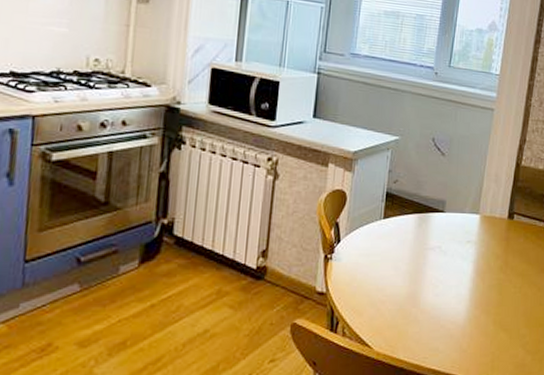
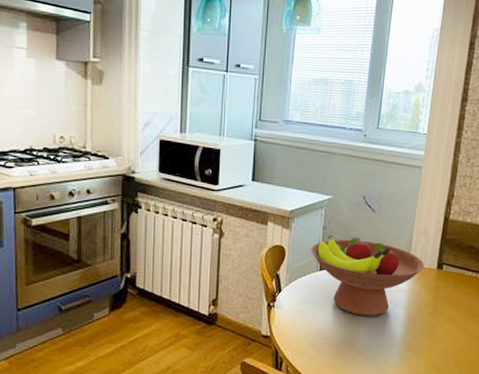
fruit bowl: none [375,182,494,271] -> present [311,237,424,317]

